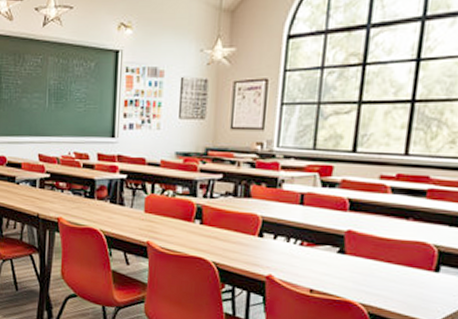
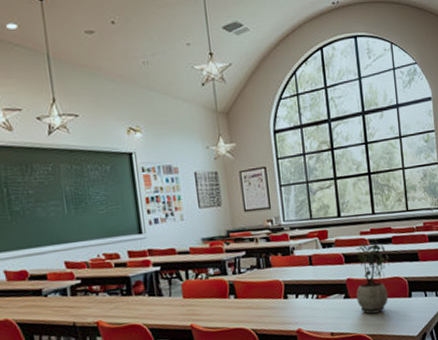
potted plant: none [355,186,417,281] -> present [356,238,390,314]

